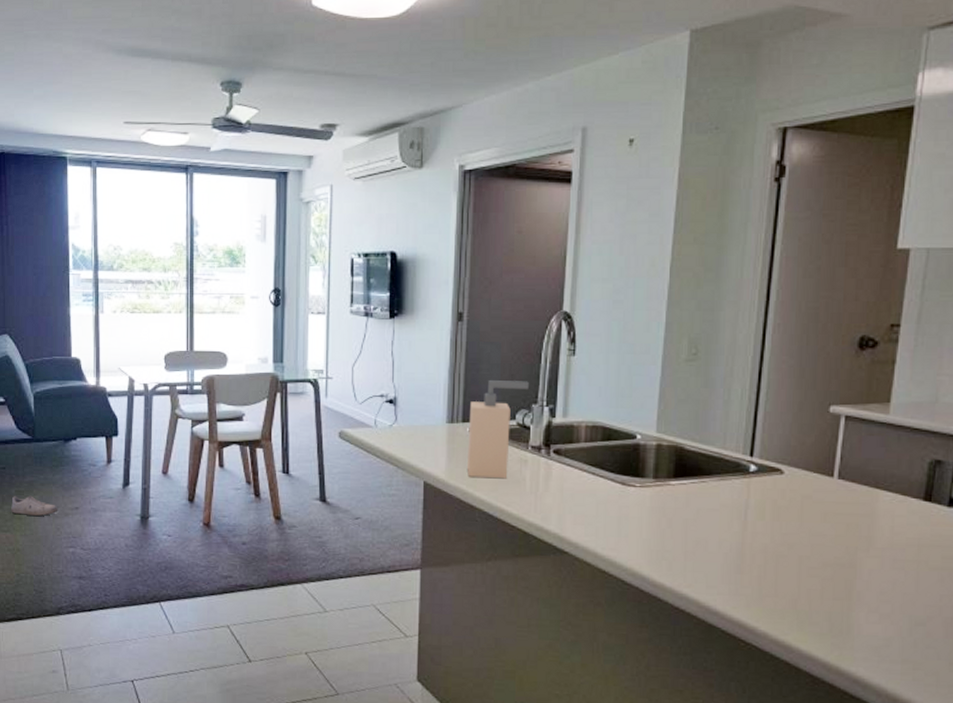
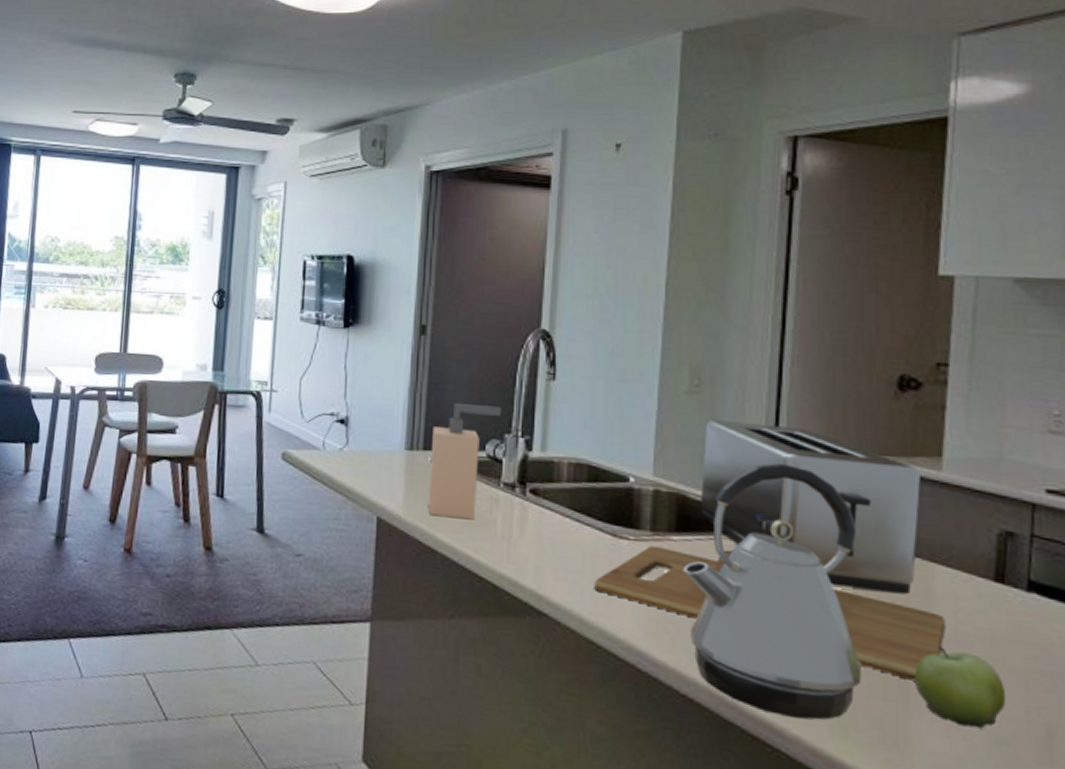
cutting board: none [606,489,884,582] -> present [594,545,945,681]
kettle: none [678,415,820,619] -> present [682,463,862,720]
toaster: none [694,383,872,516] -> present [700,420,920,595]
fruit: none [858,554,926,615] -> present [915,646,1007,729]

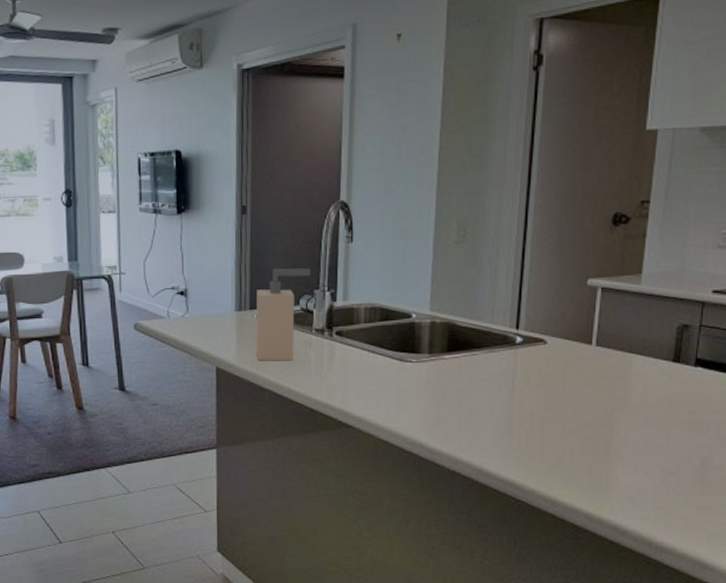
cutting board: present [594,545,945,681] -> none [387,361,638,439]
kettle: present [682,463,862,720] -> none [452,291,579,477]
toaster: present [700,420,920,595] -> none [465,261,625,379]
fruit: present [915,646,1007,729] -> none [615,413,676,466]

